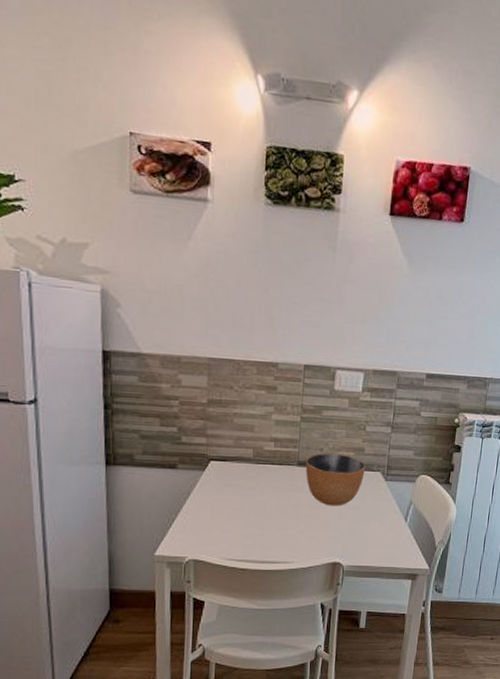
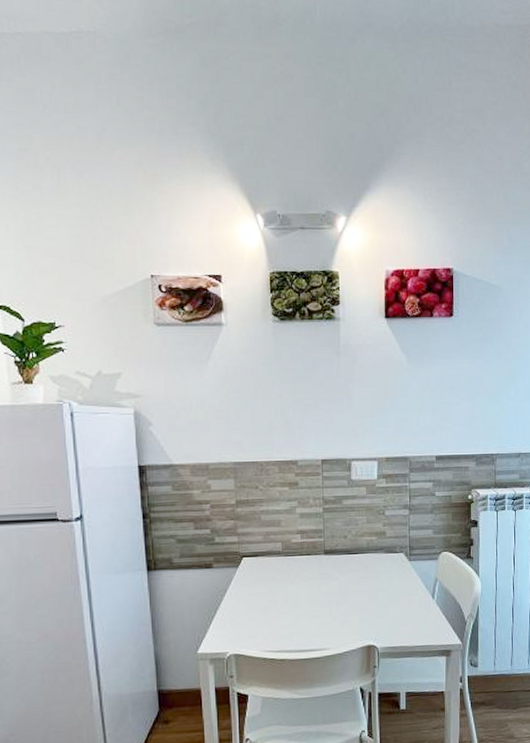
bowl: present [305,453,365,506] -> none [331,539,389,591]

